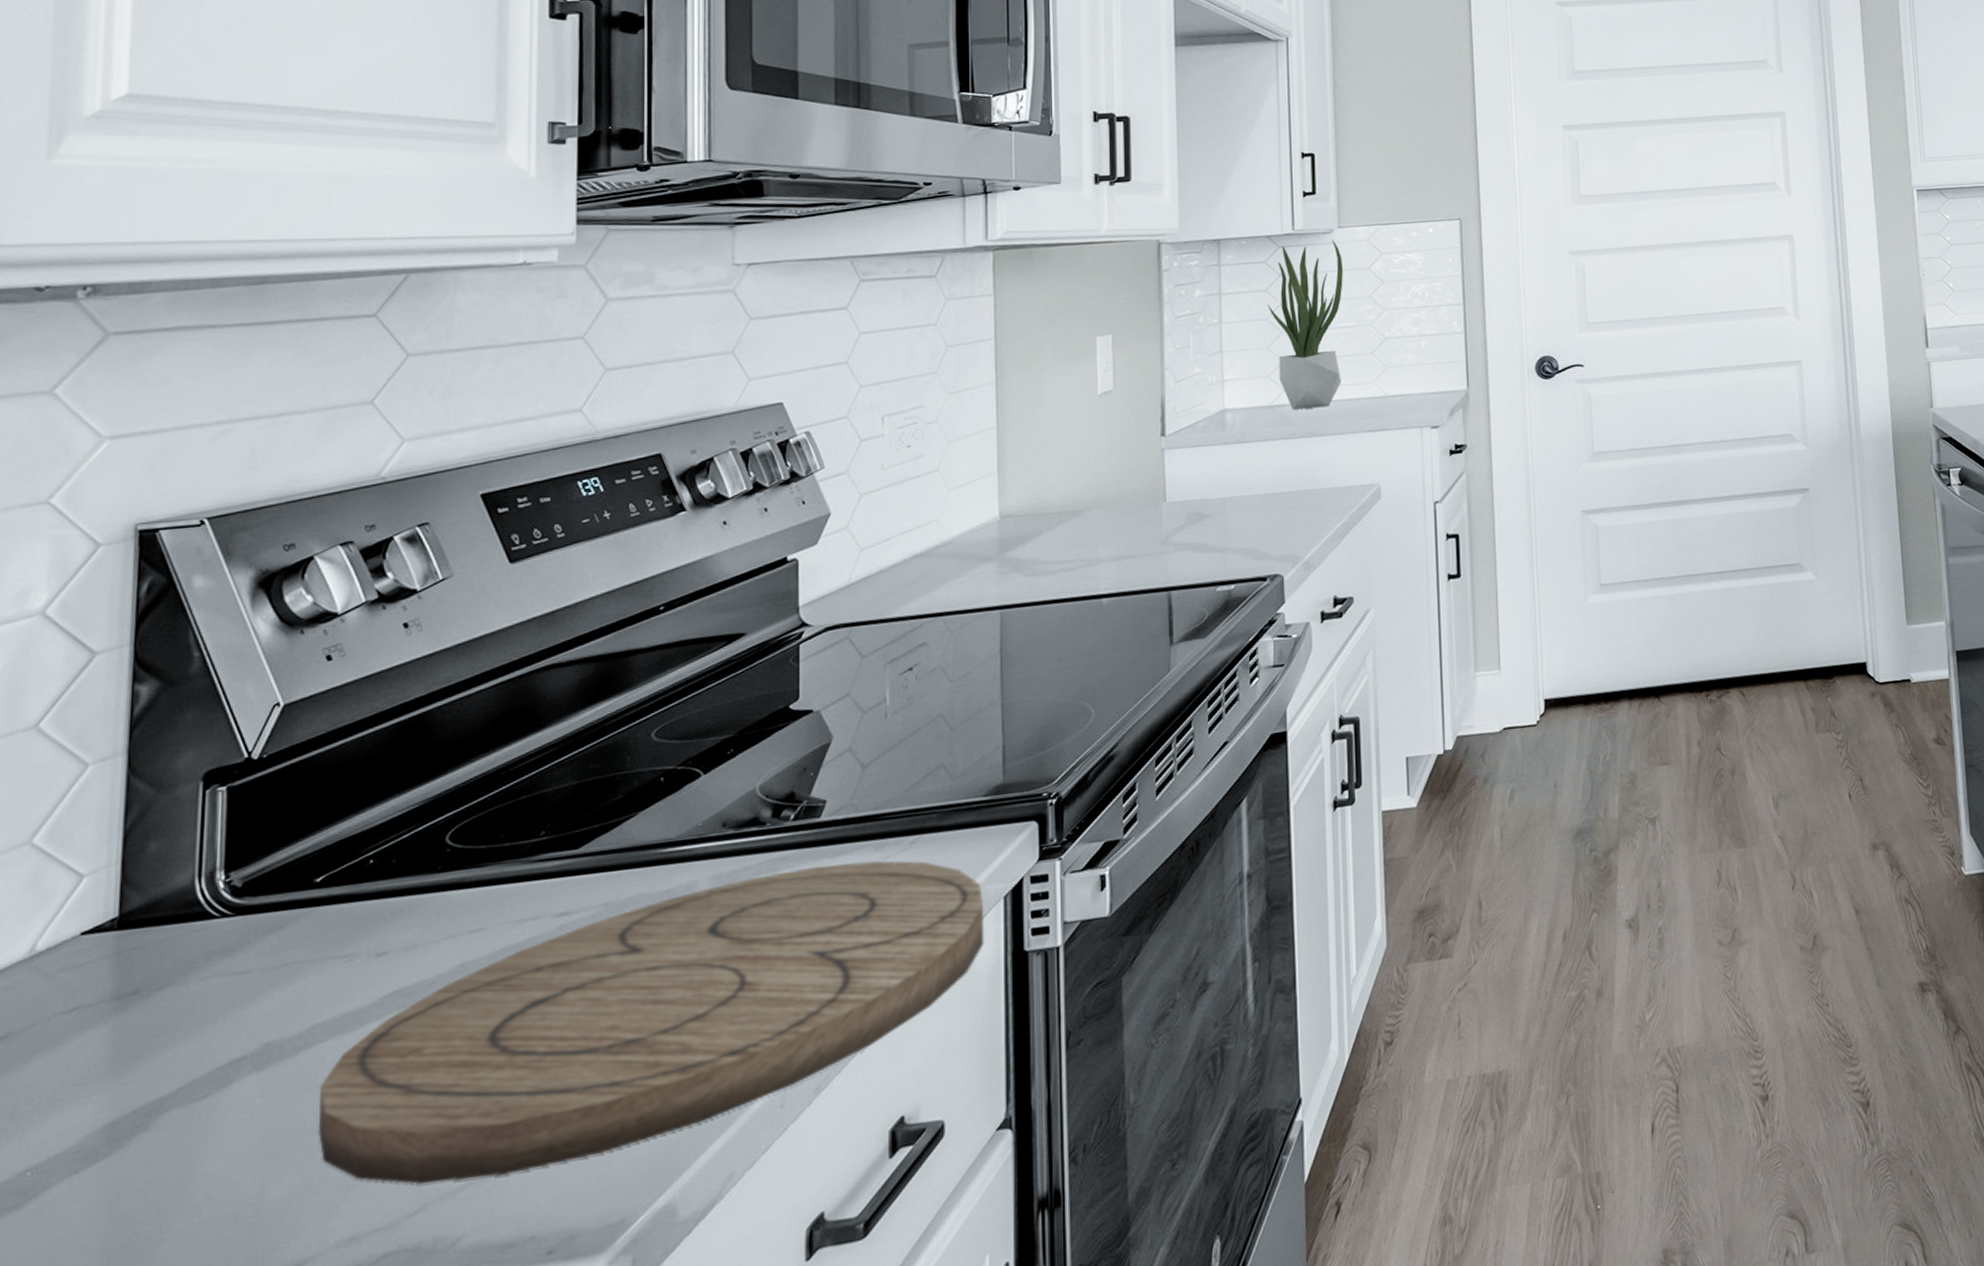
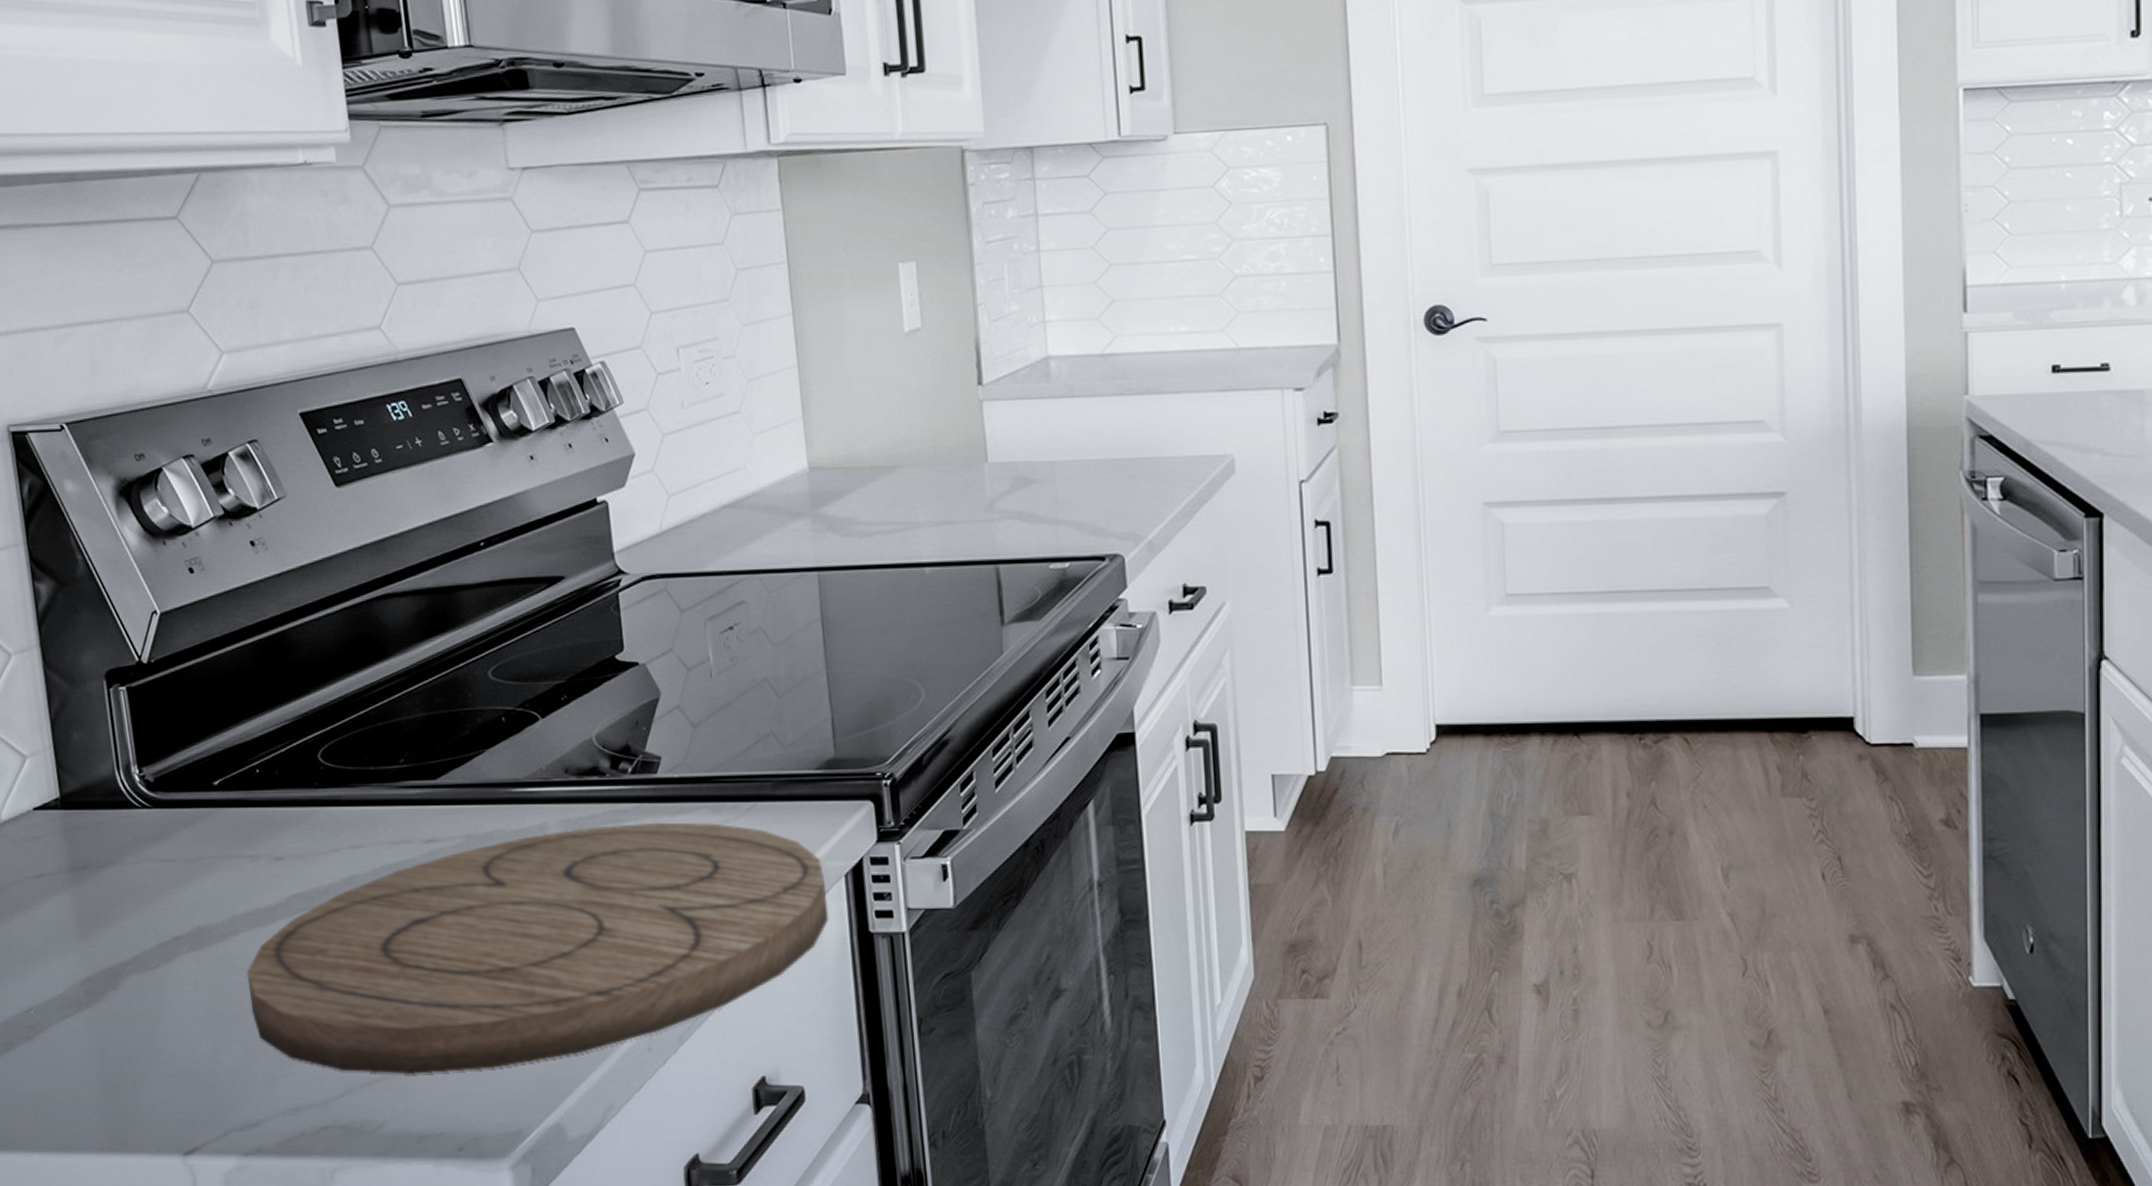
potted plant: present [1268,240,1343,410] -> none [1093,149,1184,361]

